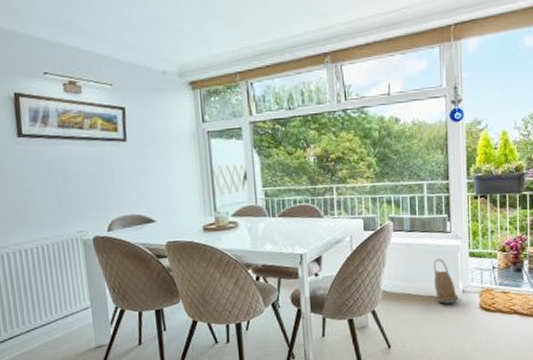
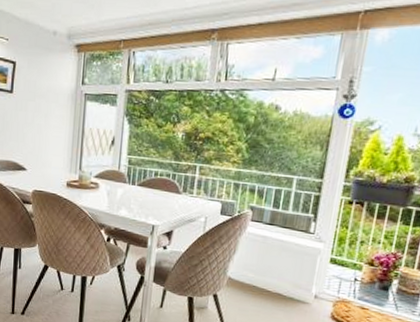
basket: present [433,258,459,304] -> none [284,257,309,306]

